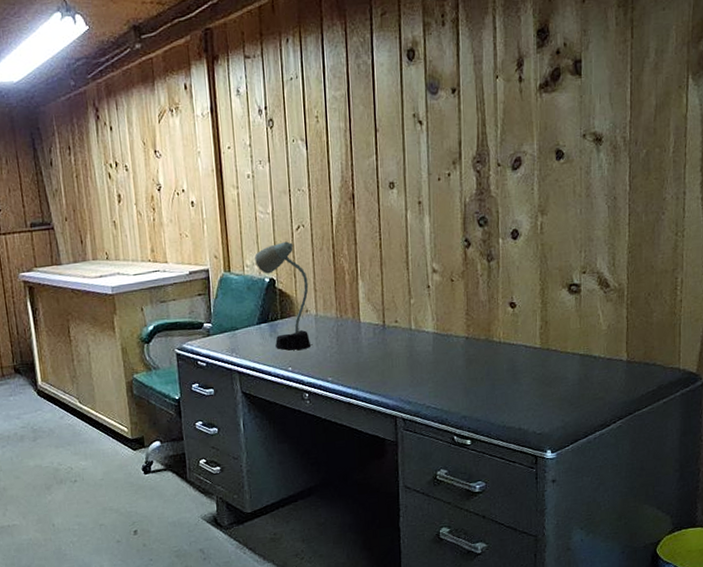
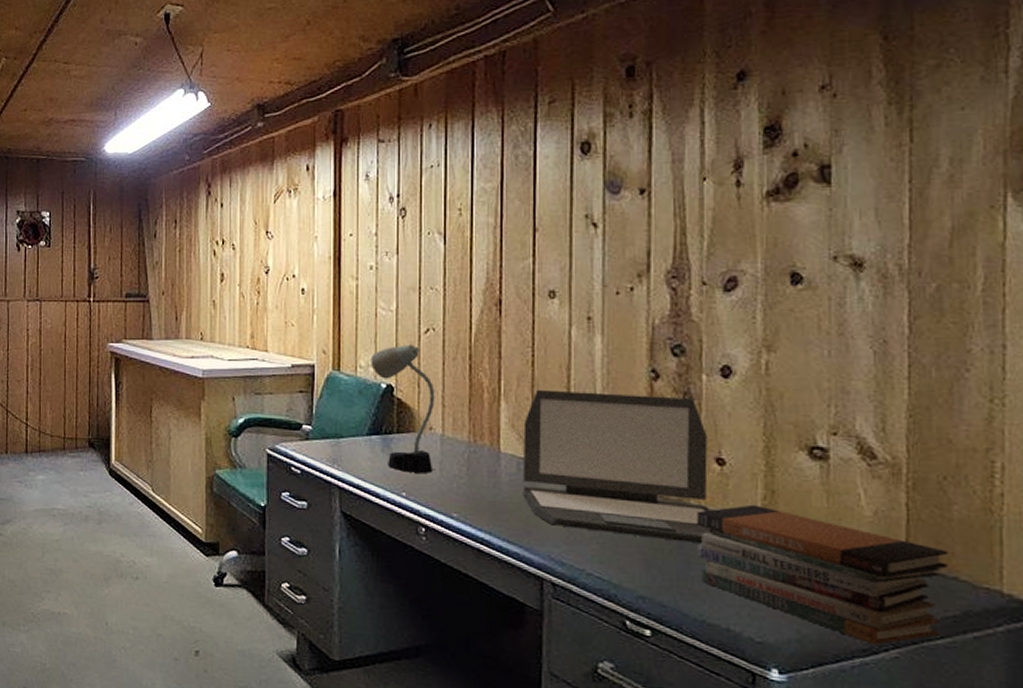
laptop: none [376,258,507,374] -> present [523,389,710,543]
book stack: none [498,333,651,420] -> present [697,504,949,645]

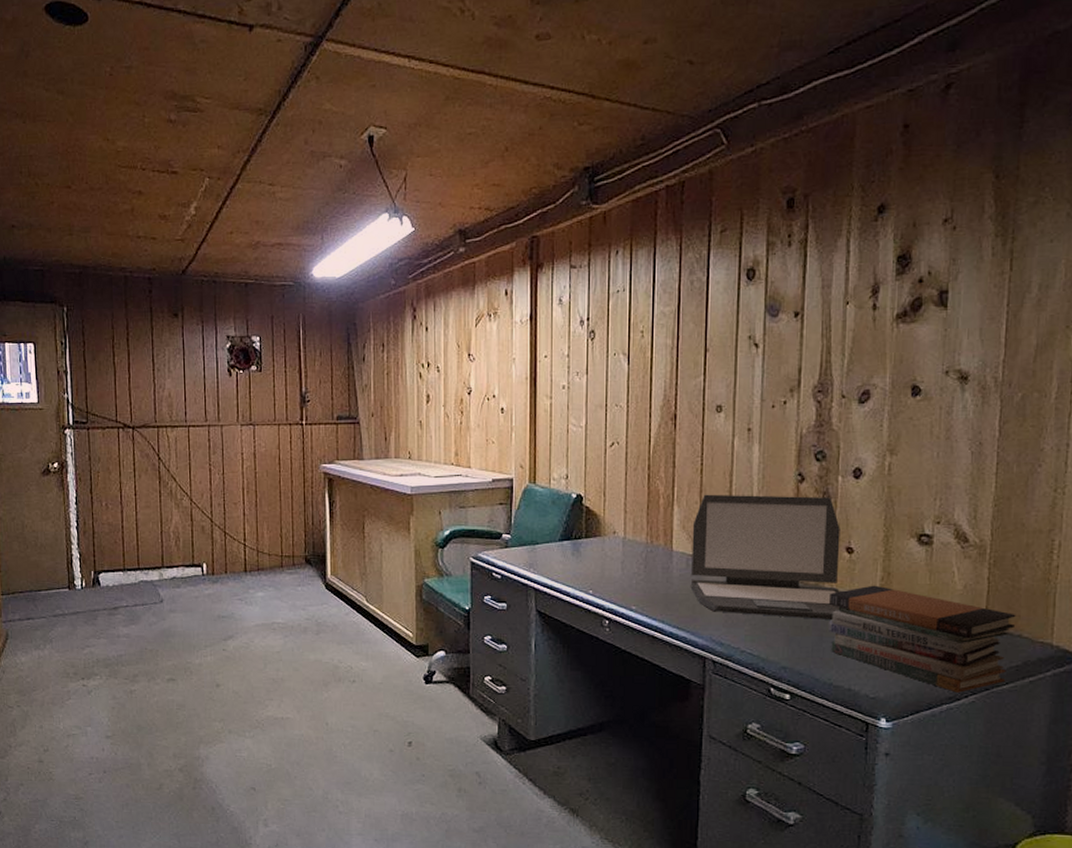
desk lamp: present [371,345,435,473] -> none [563,457,618,572]

